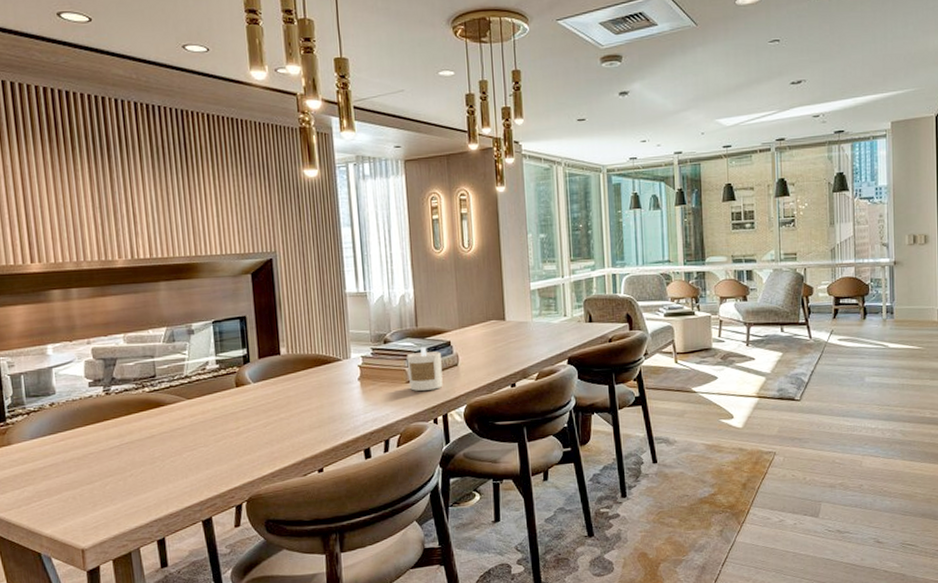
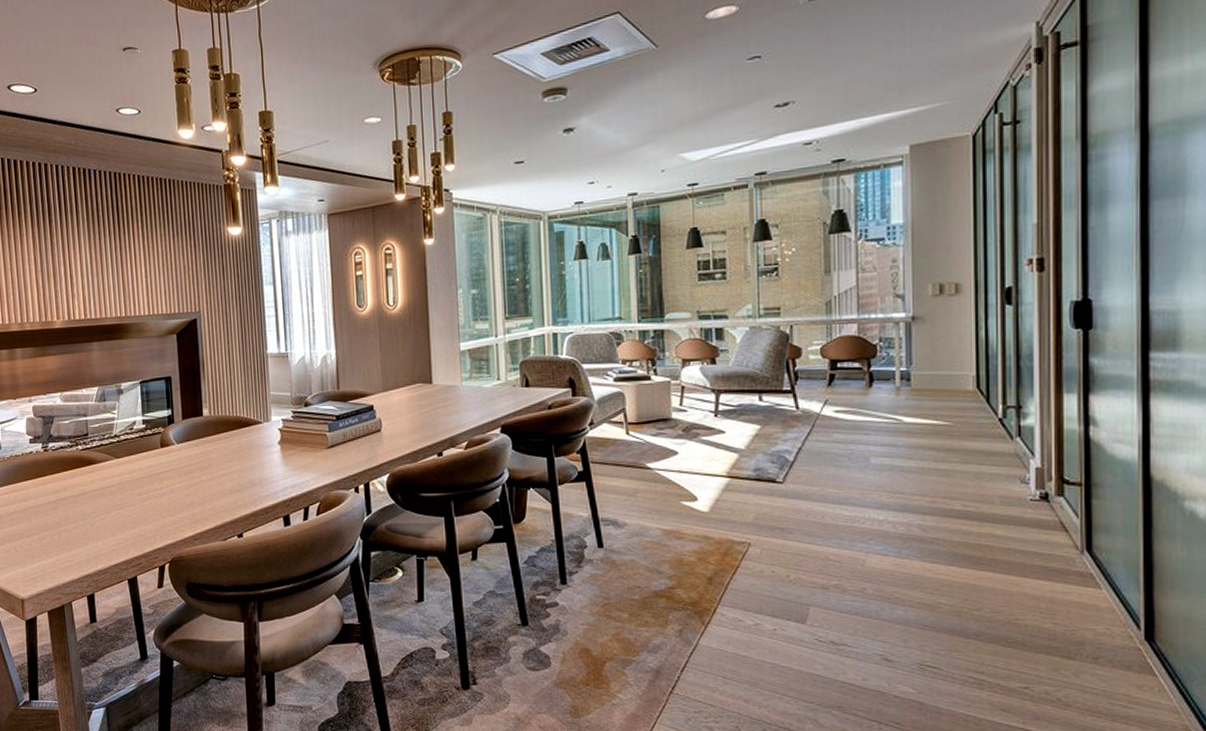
candle: present [406,347,443,391] -> none [327,411,365,457]

